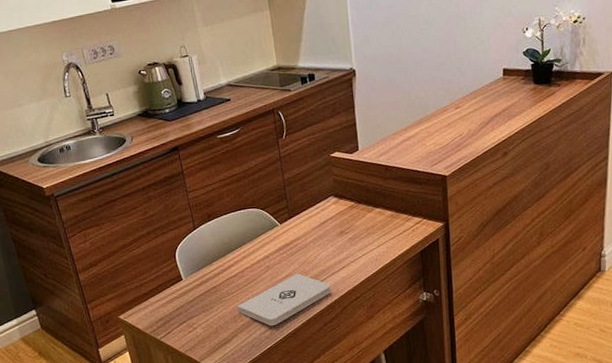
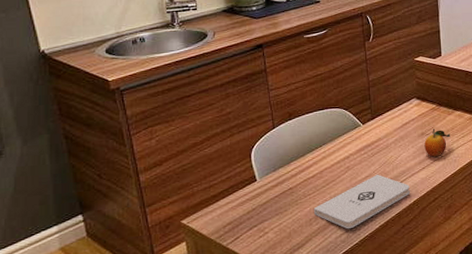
fruit: none [343,226,371,256] -> present [424,128,451,157]

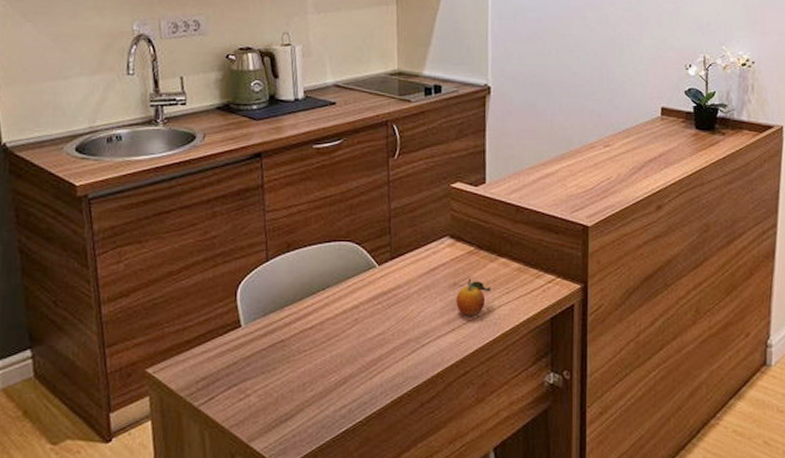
notepad: present [313,174,410,229] -> none [308,332,434,402]

